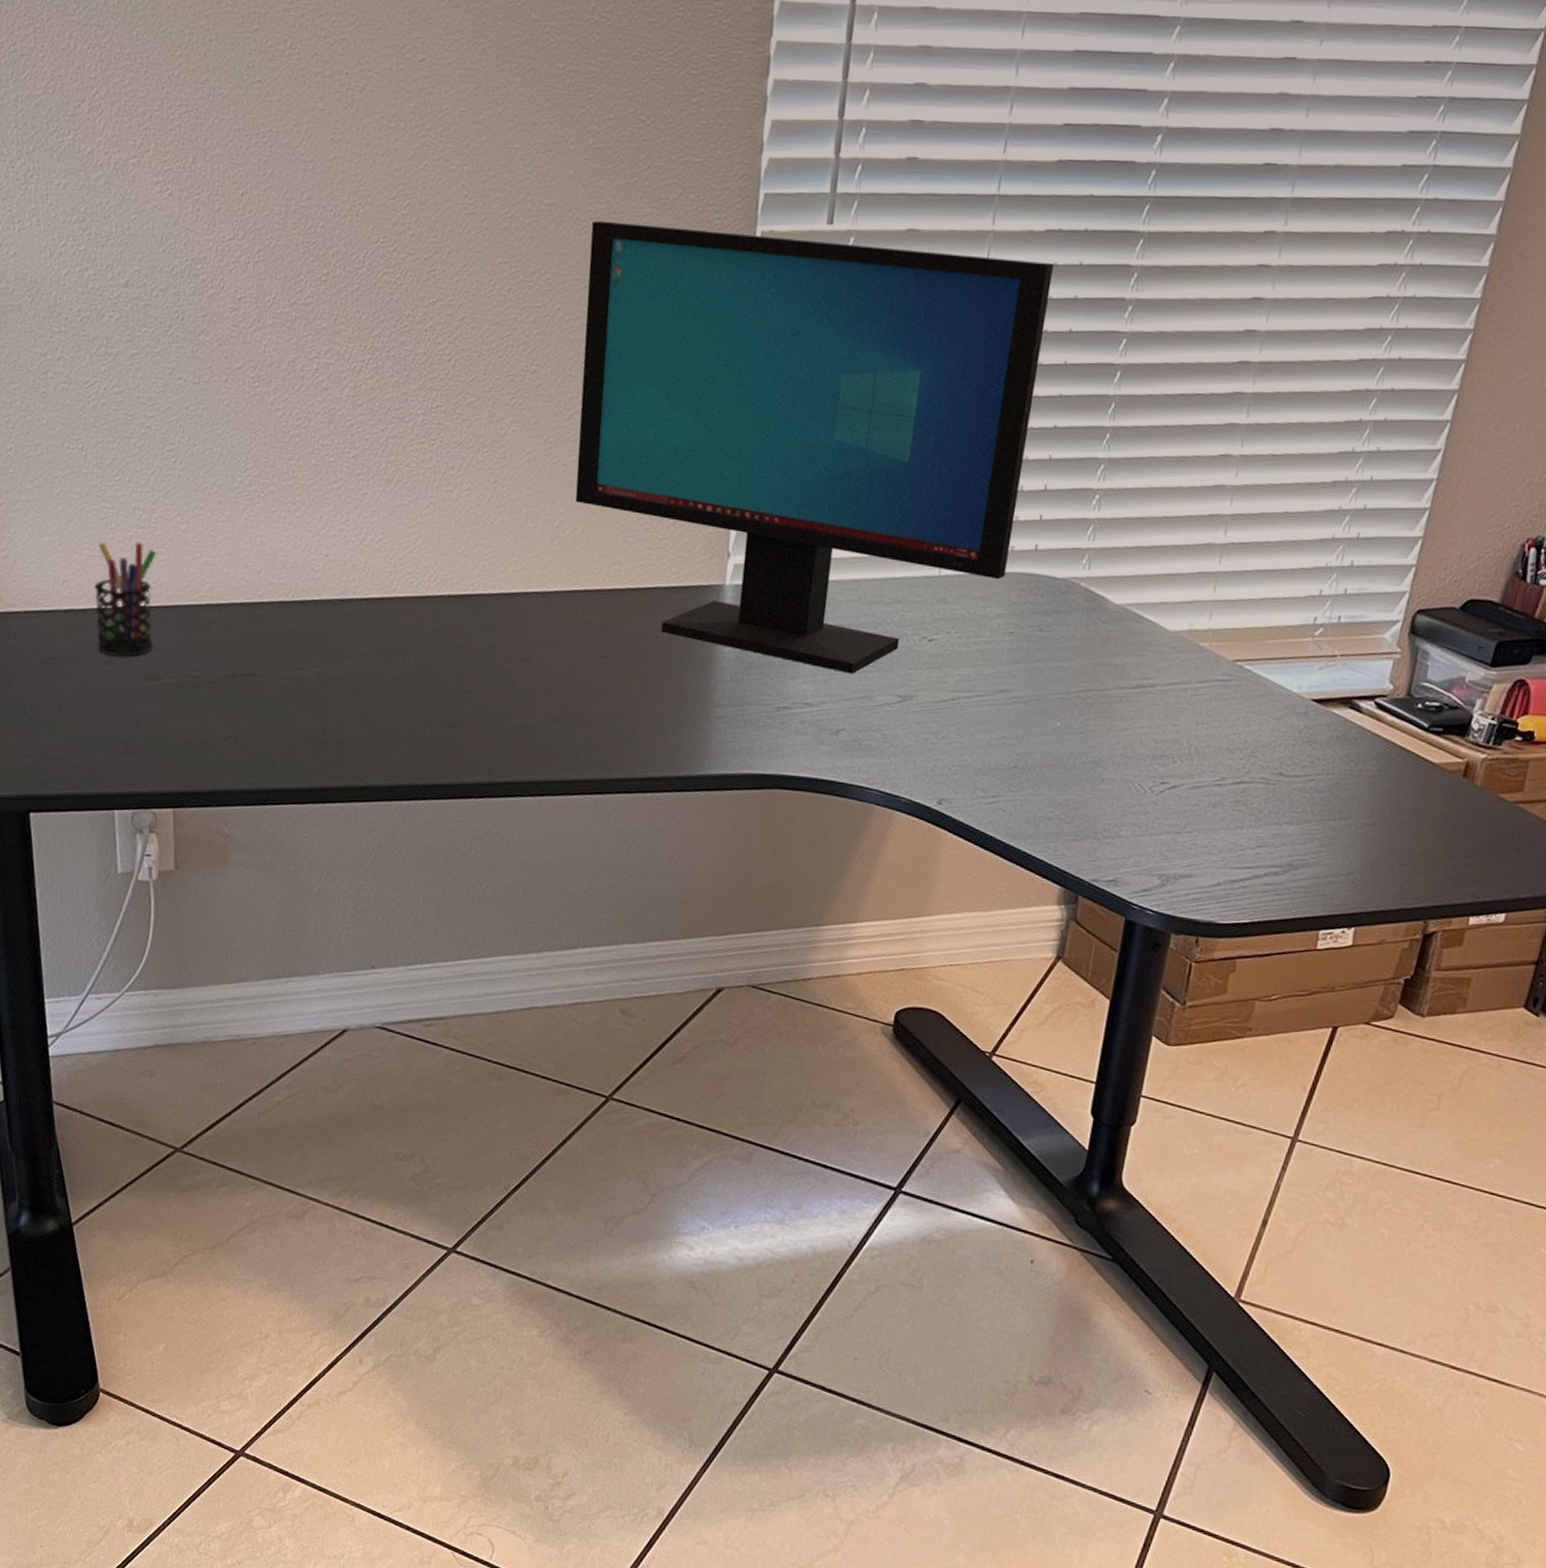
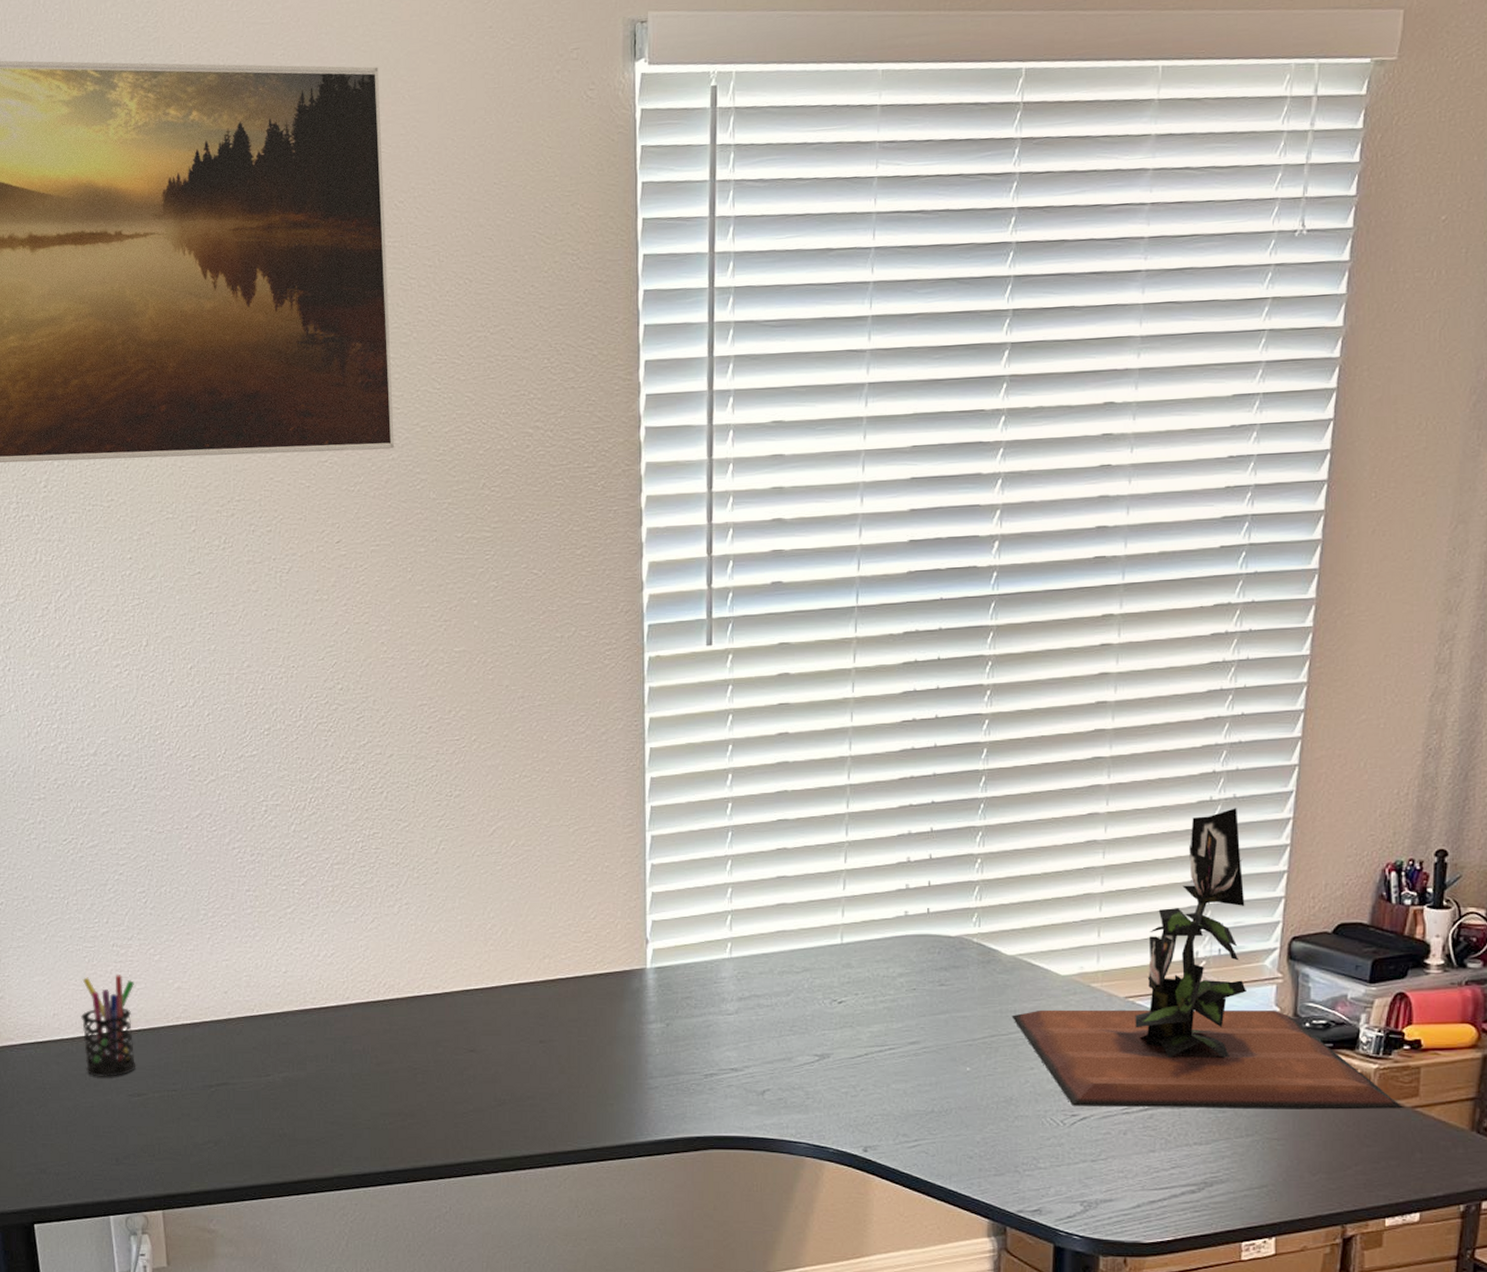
computer monitor: present [575,220,1055,674] -> none [497,660,915,1039]
plant: none [1111,462,1507,804] -> present [1011,808,1404,1109]

